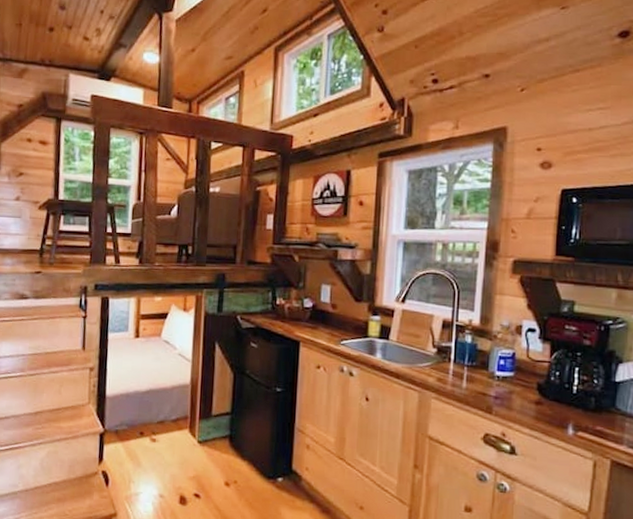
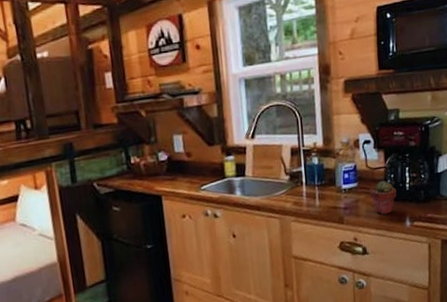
potted succulent: none [527,377,560,415] -> present [369,181,397,215]

